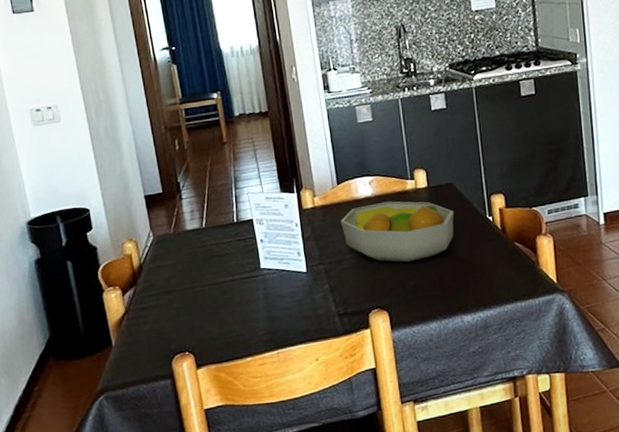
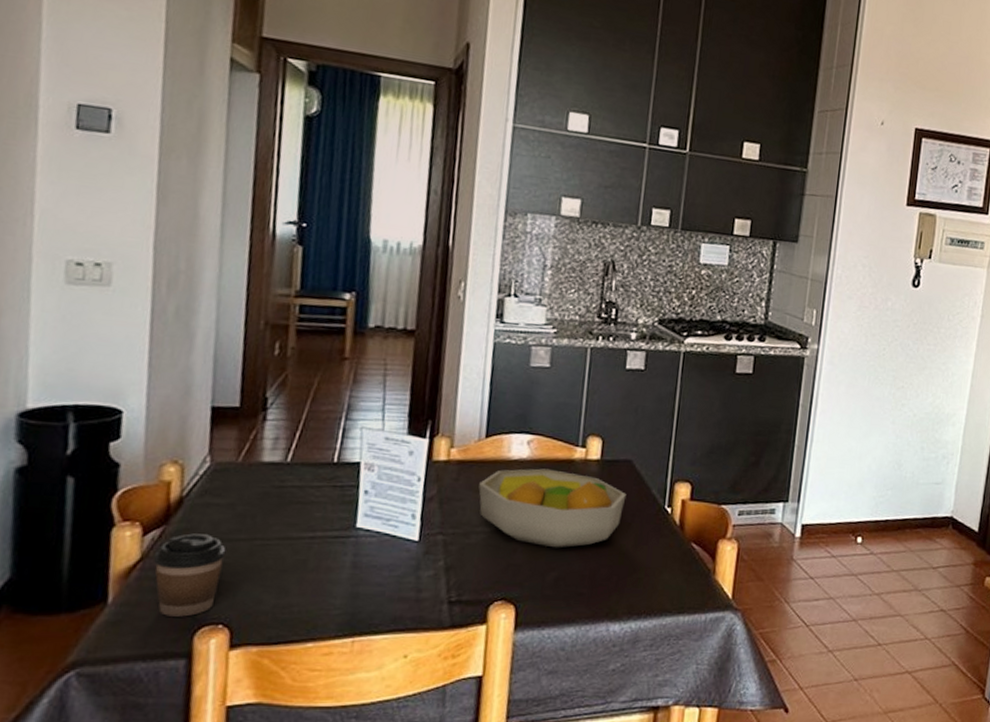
coffee cup: none [133,288,179,350] -> present [153,533,226,617]

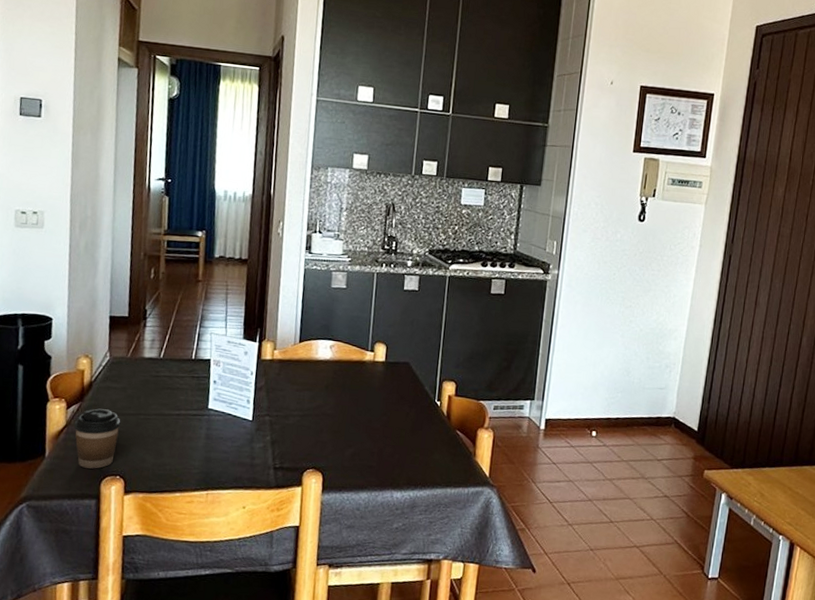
fruit bowl: present [478,468,627,548] -> none [295,367,405,430]

